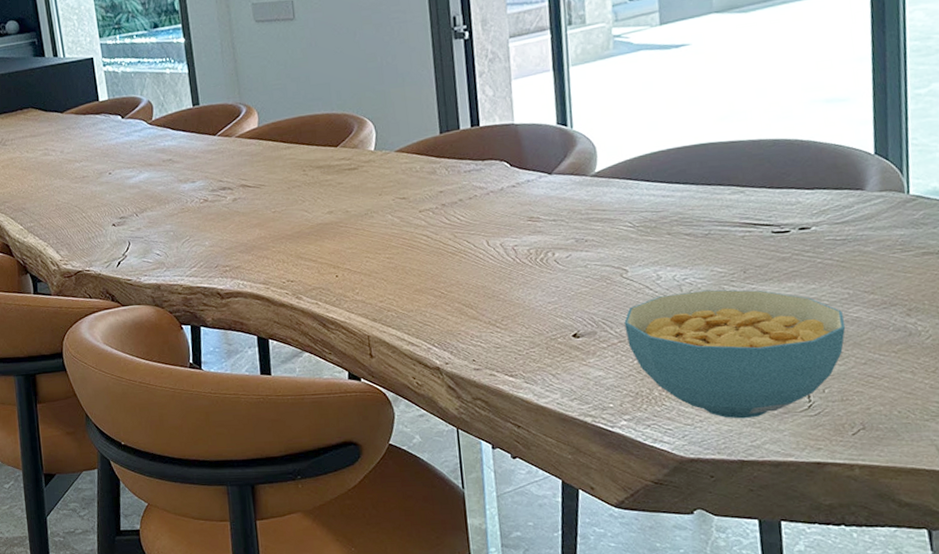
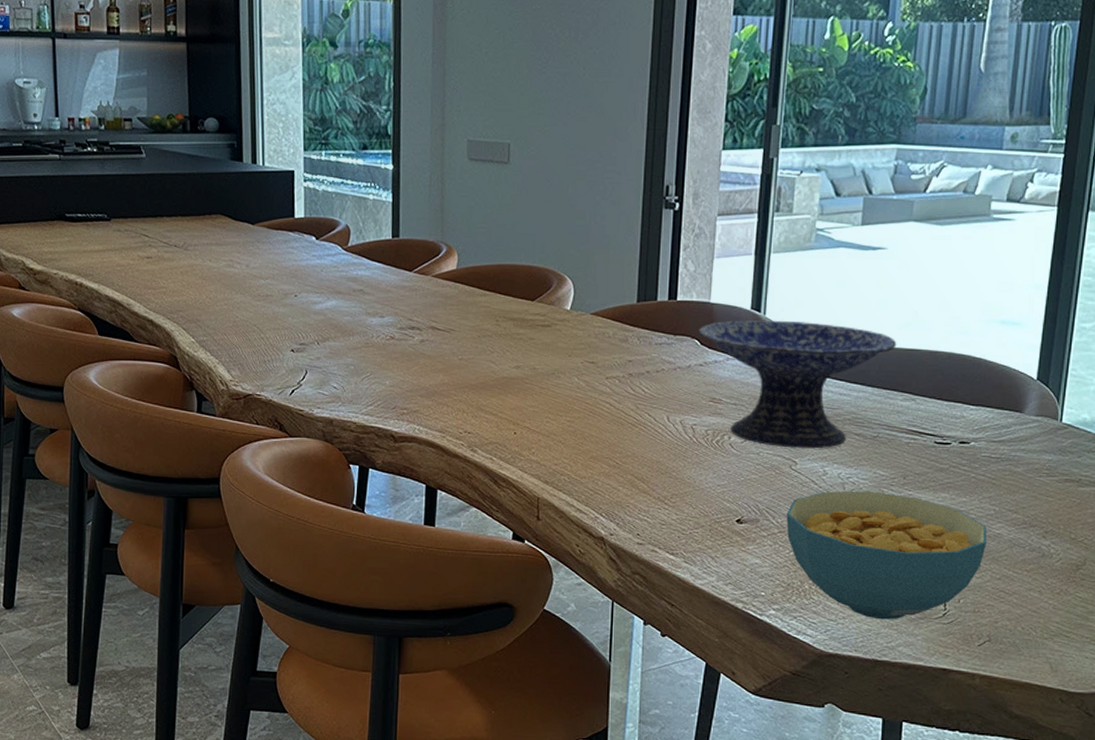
decorative bowl: none [506,128,716,257] -> present [699,320,897,449]

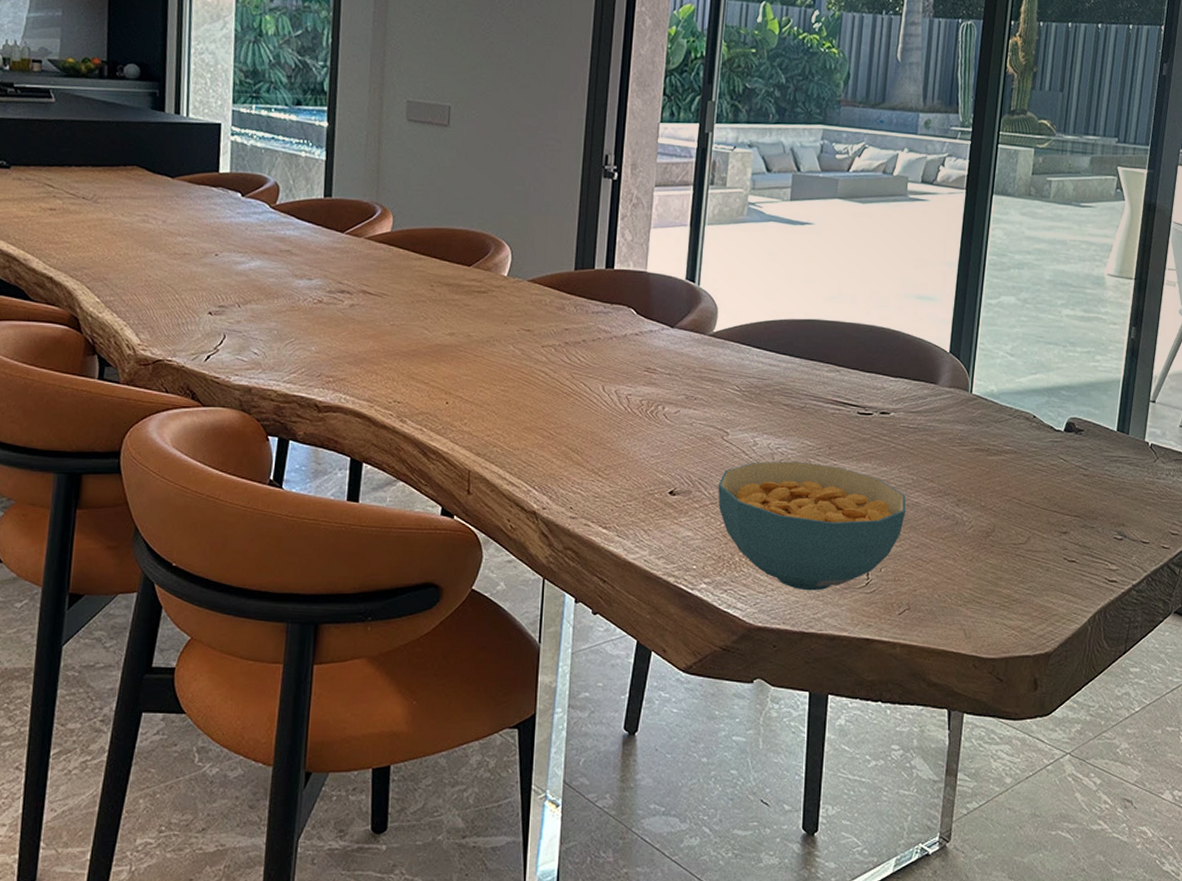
decorative bowl: present [699,320,897,449] -> none [635,290,823,419]

